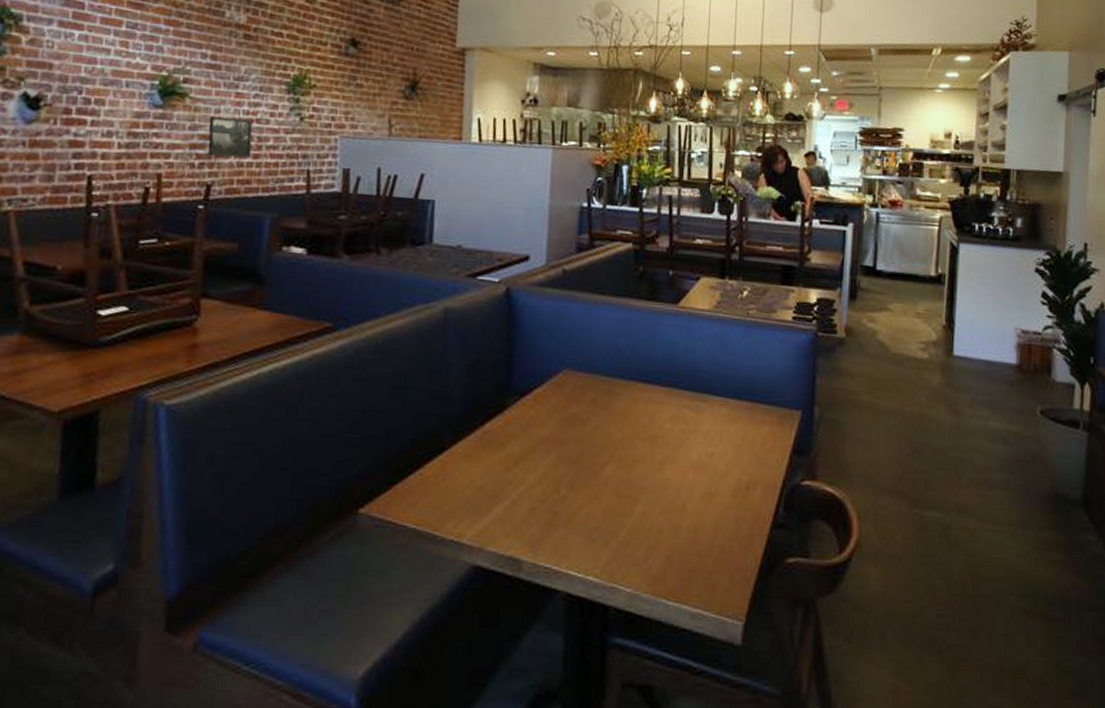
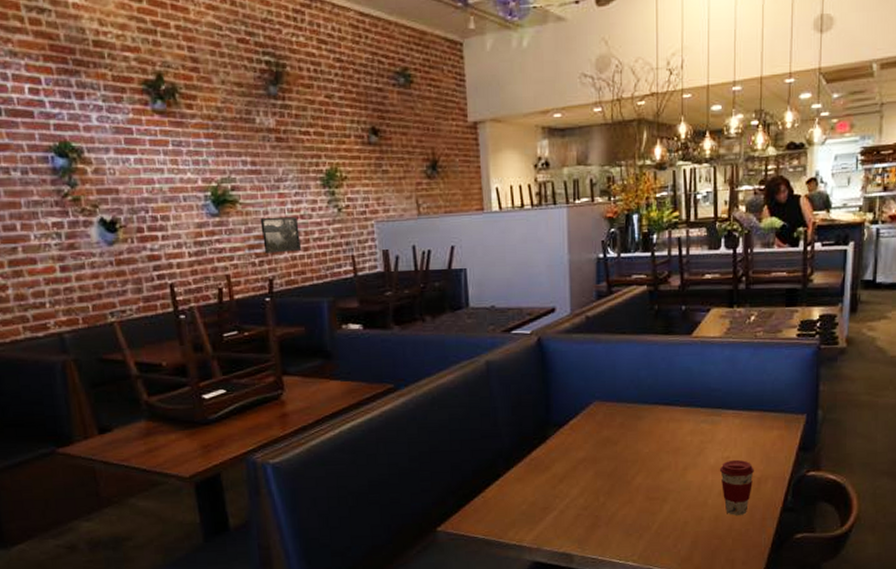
coffee cup: none [703,457,742,529] -> present [720,459,754,516]

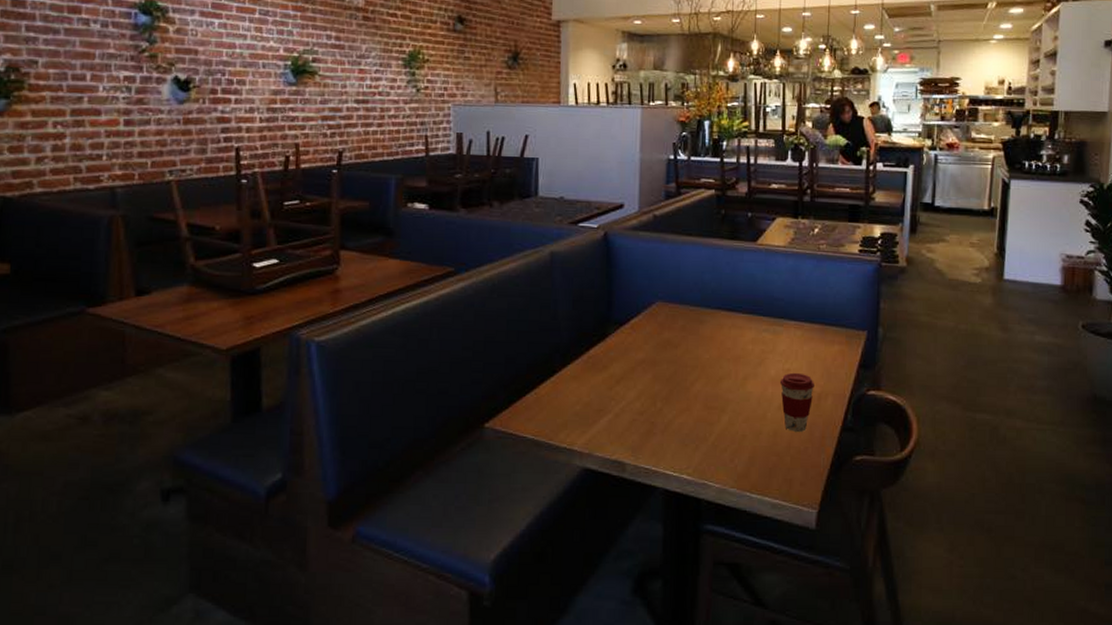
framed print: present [260,217,302,253] -> none [337,90,376,127]

